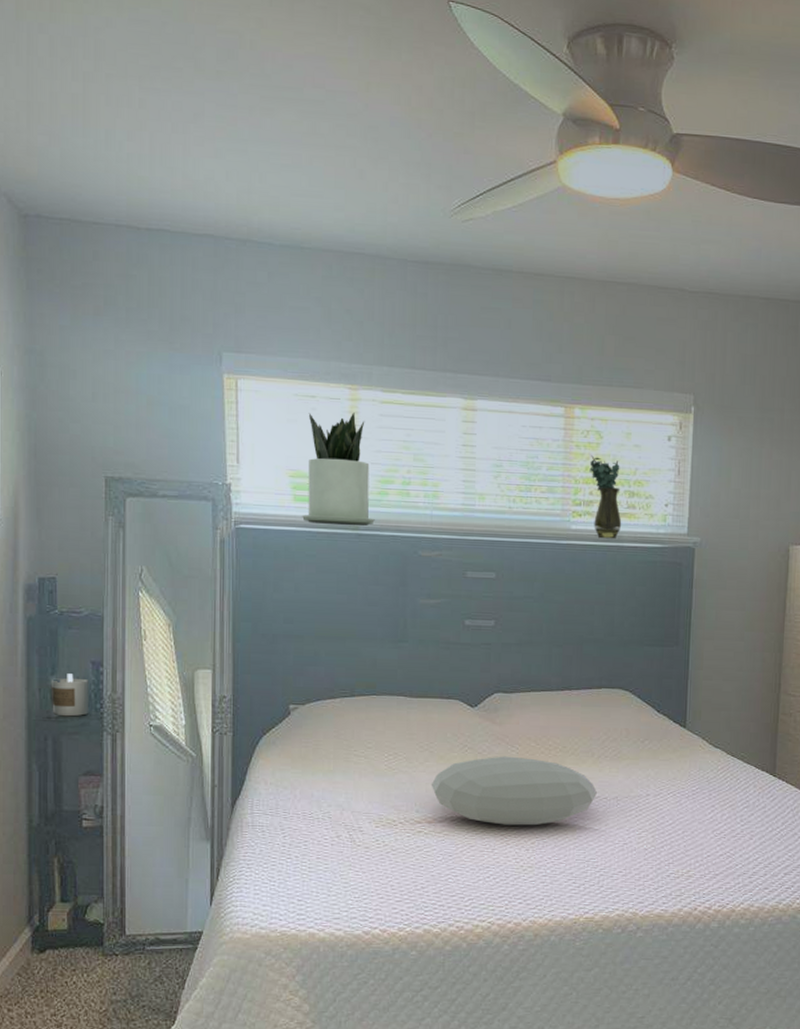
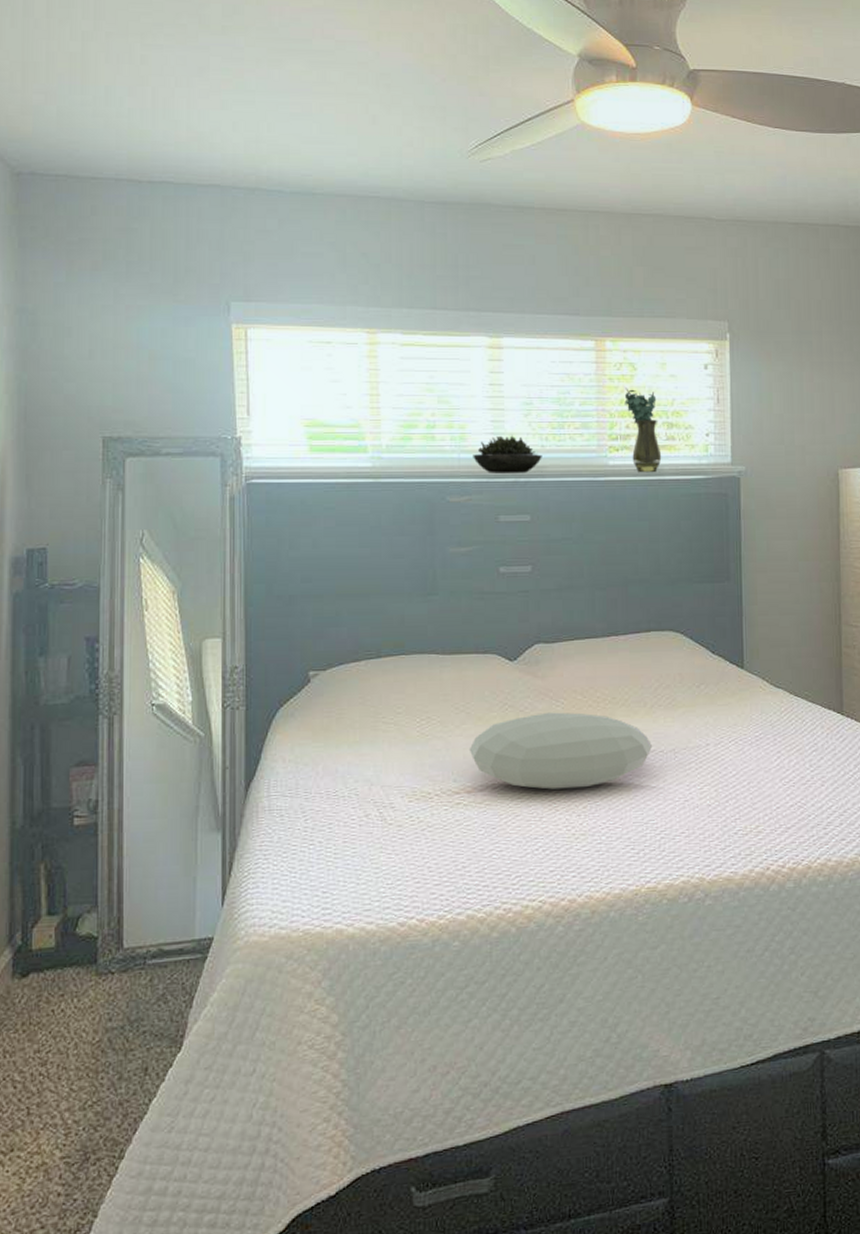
candle: present [51,673,90,717] -> none [39,652,84,701]
planter: present [301,412,375,527] -> none [318,357,398,475]
succulent plant: none [444,495,509,533] -> present [473,435,542,475]

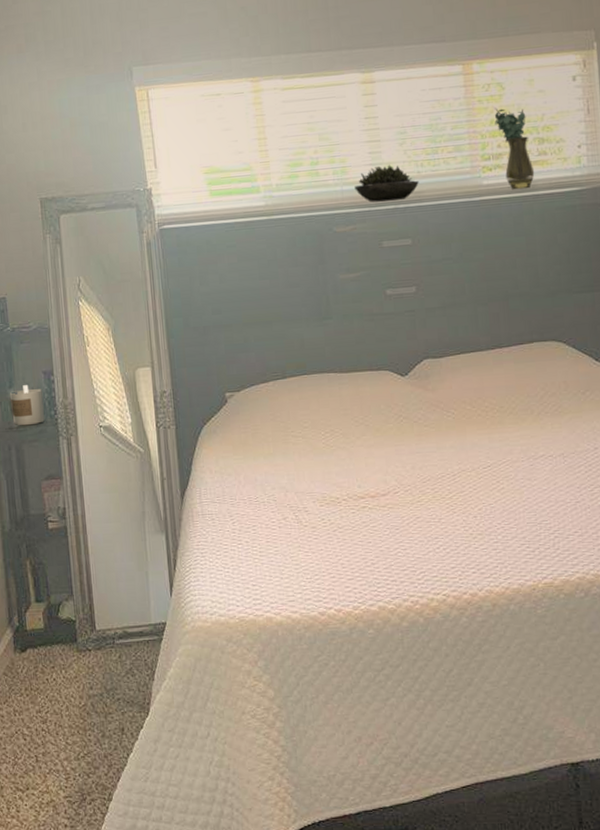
candle: none [39,652,84,701] -> present [9,385,45,426]
cushion: present [469,712,652,790] -> none [370,422,541,493]

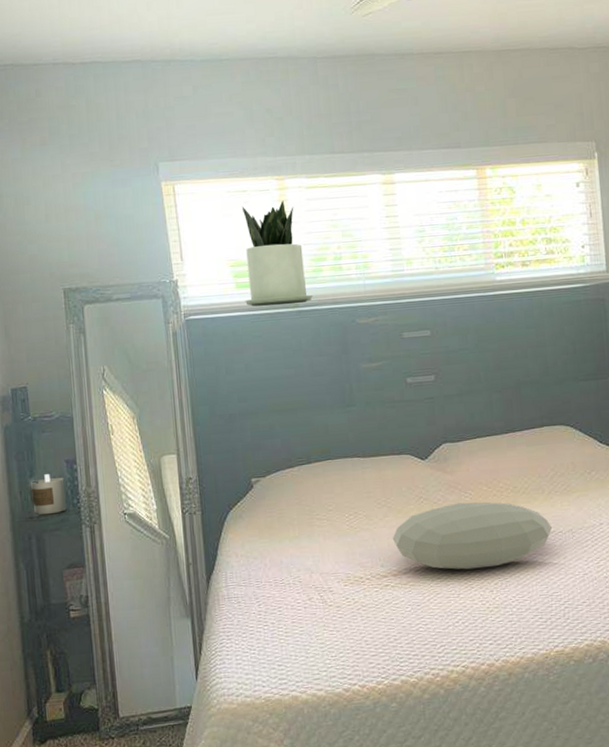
planter: none [215,103,288,216] -> present [241,200,313,307]
succulent plant: present [354,164,419,203] -> none [376,260,437,296]
cushion: none [370,422,541,493] -> present [392,502,552,570]
vase: present [494,108,535,190] -> none [506,210,544,286]

